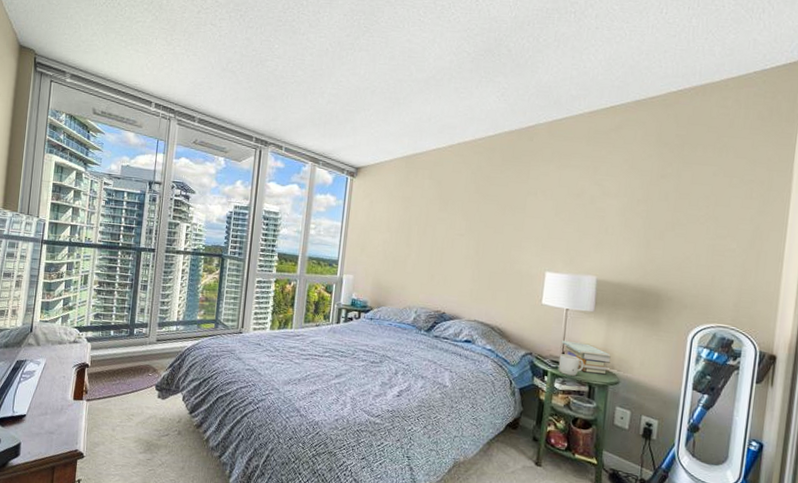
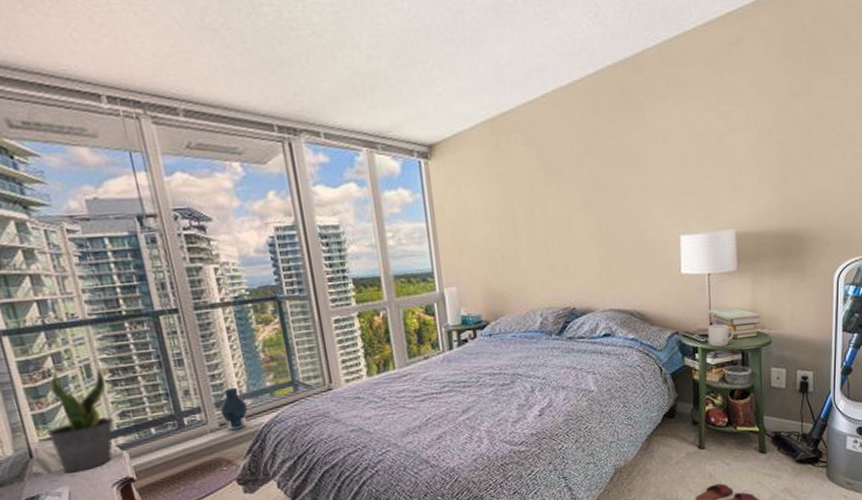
potted plant: none [46,275,95,351] -> present [46,367,114,474]
vase: none [160,314,180,347] -> present [220,387,248,431]

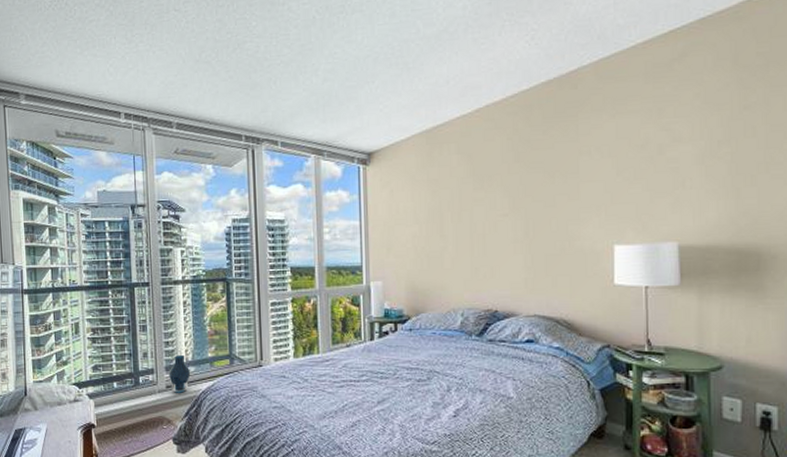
potted plant: present [46,367,114,474] -> none [40,326,88,413]
books: present [707,307,760,340] -> none [644,325,708,360]
mug: present [707,324,735,347] -> none [644,341,677,366]

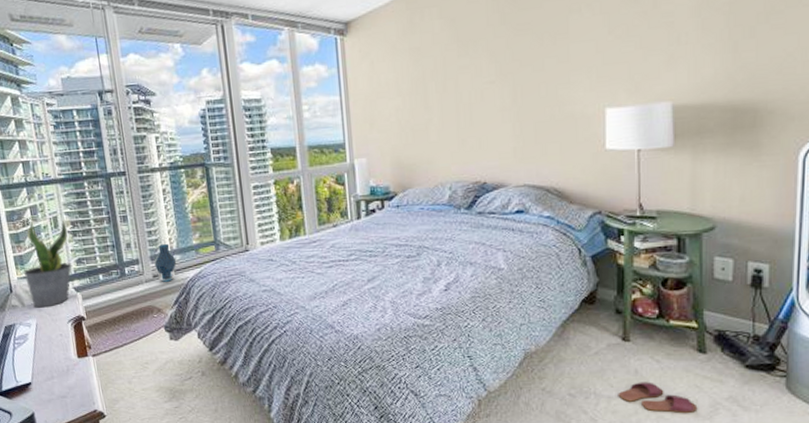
potted plant: none [40,326,88,413] -> present [23,219,72,308]

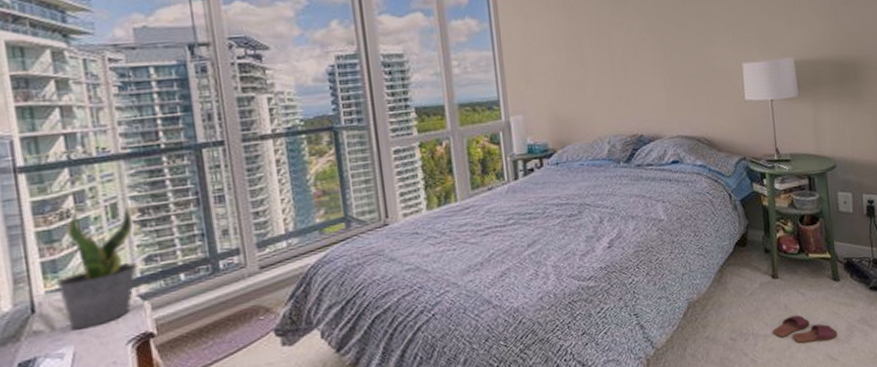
vase: present [154,243,177,282] -> none [261,225,294,274]

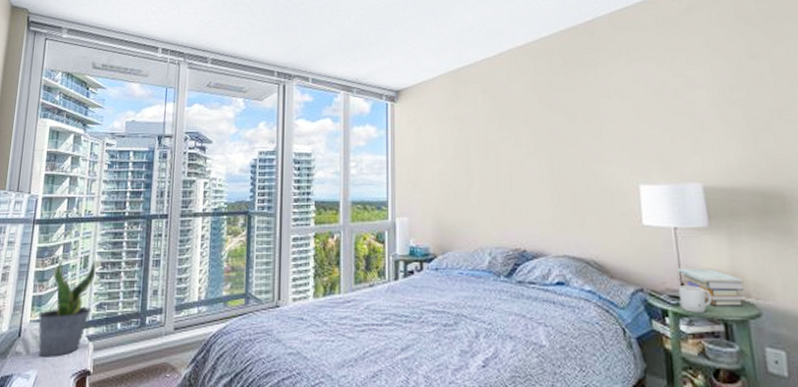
books: none [772,132,824,164] -> present [676,268,744,306]
mug: none [773,149,800,173] -> present [678,285,713,313]

